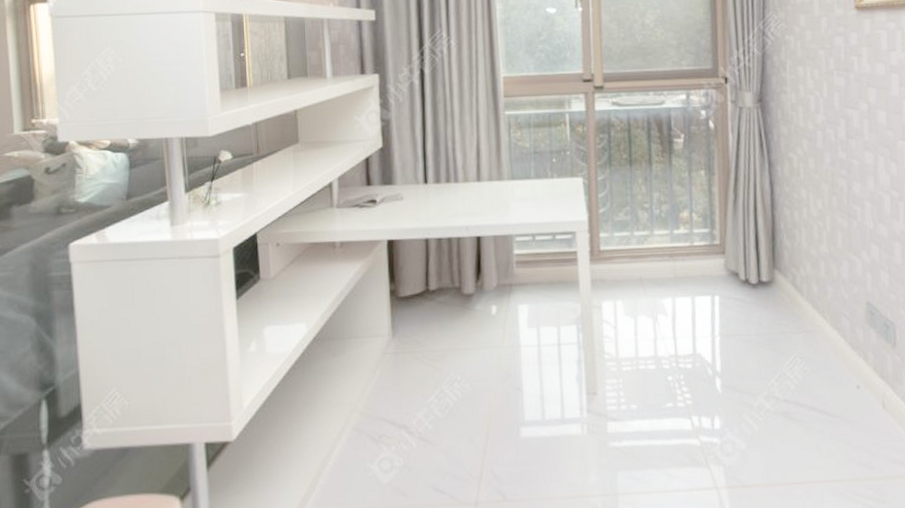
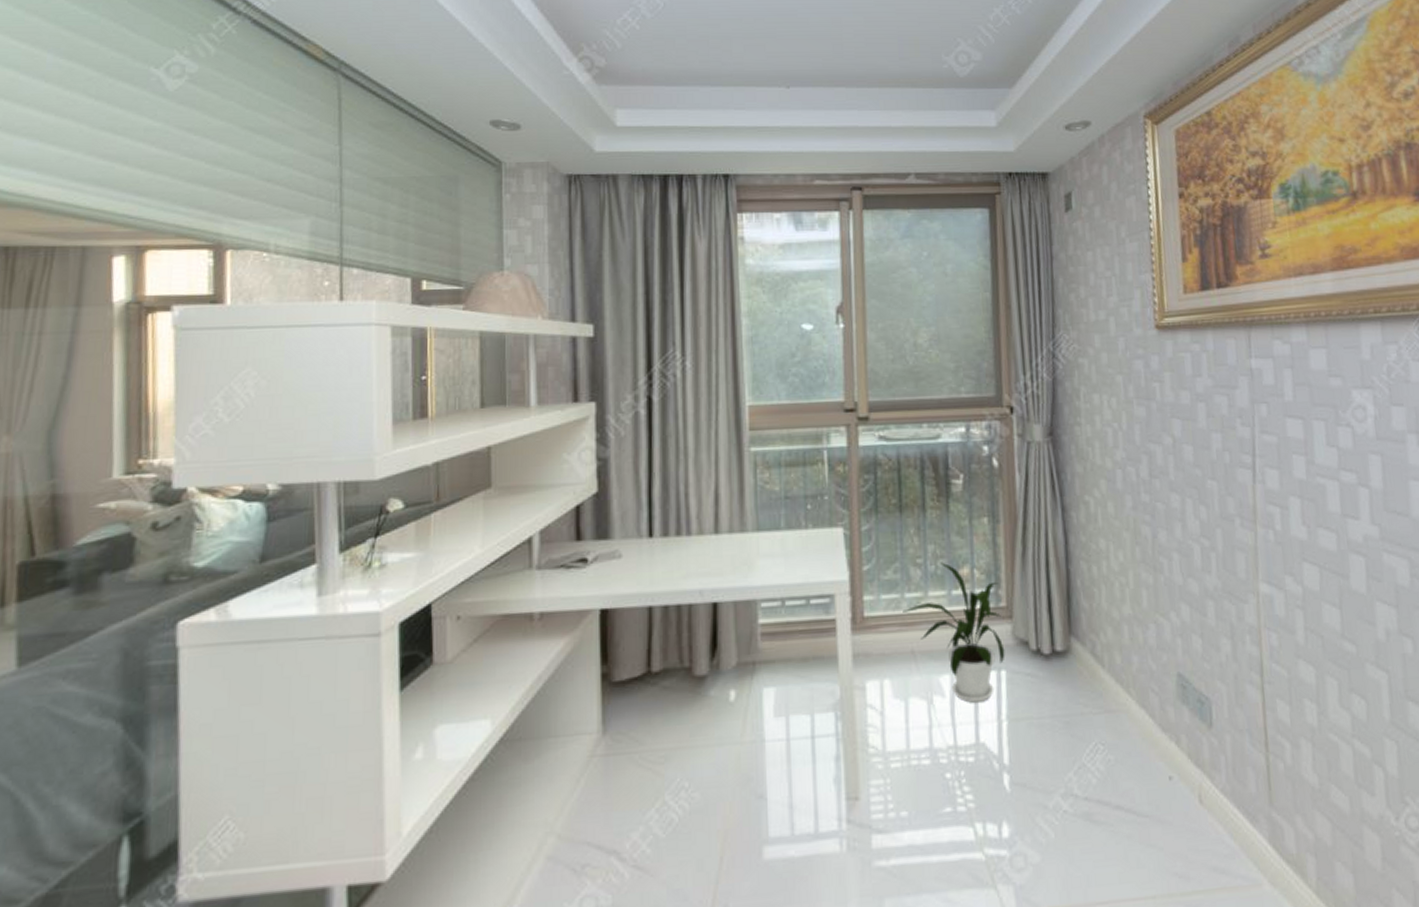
house plant: none [632,207,719,321] -> present [903,562,1005,703]

